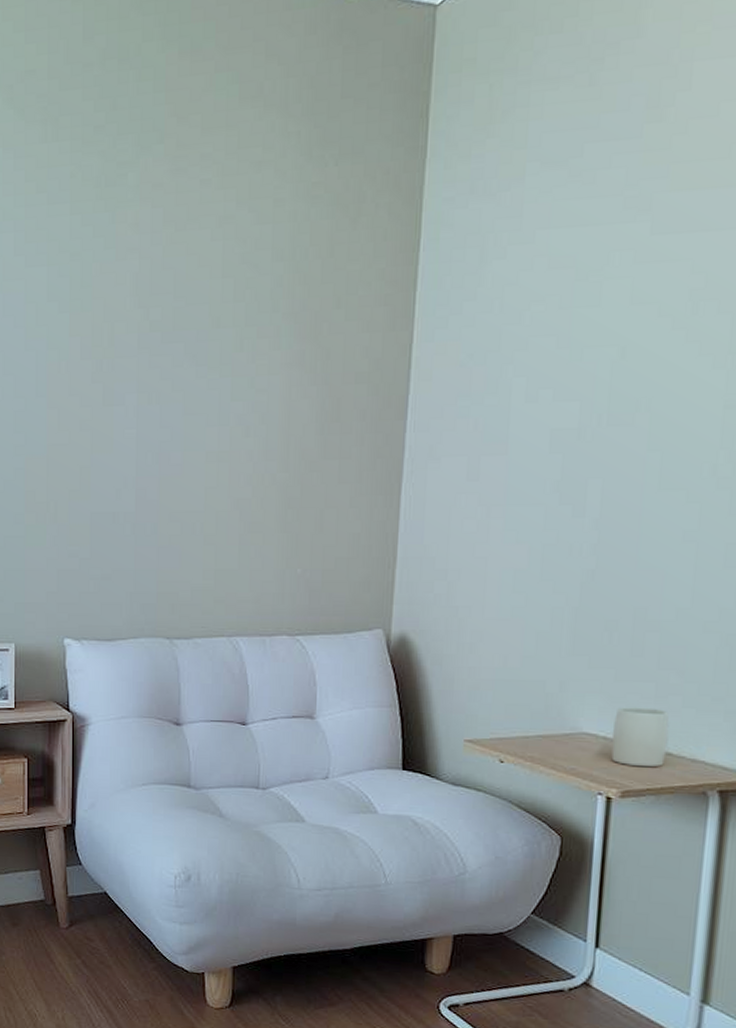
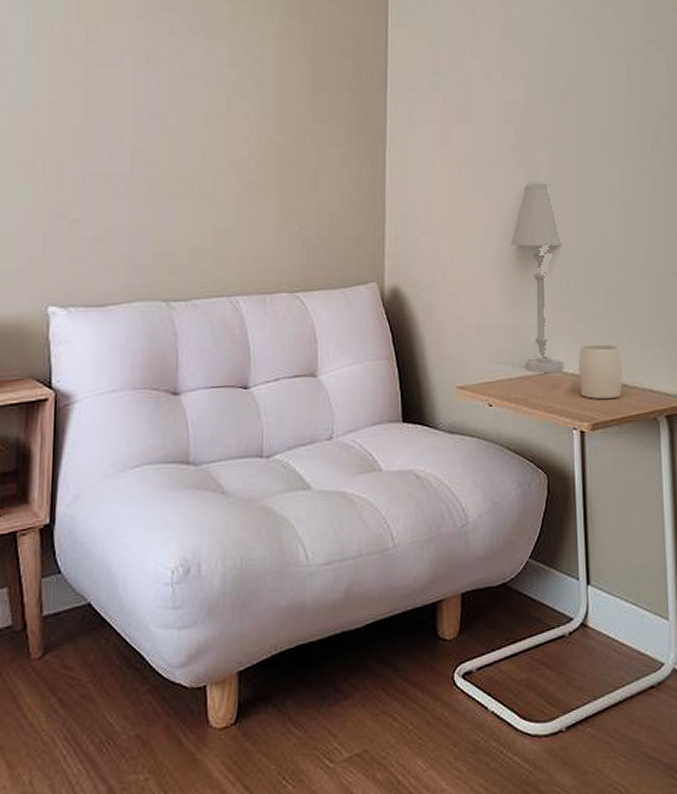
table lamp: none [542,526,610,735] -> present [510,185,564,374]

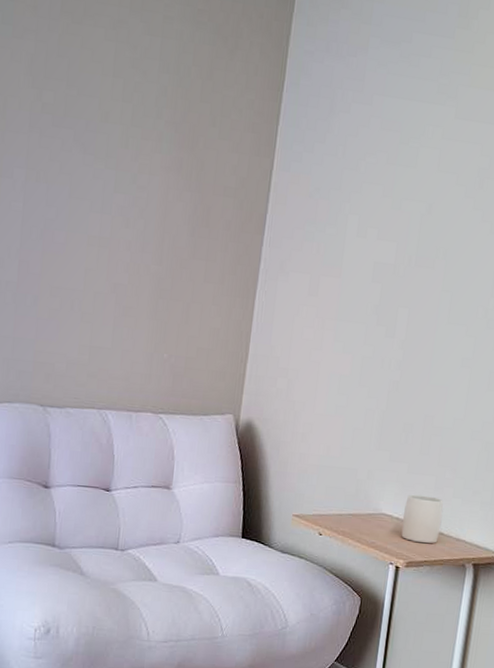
table lamp: present [510,185,564,374] -> none [355,344,409,515]

